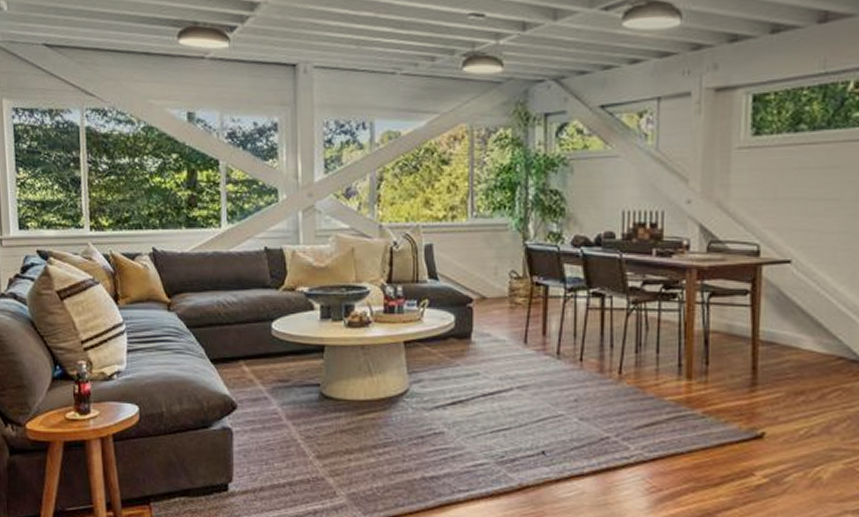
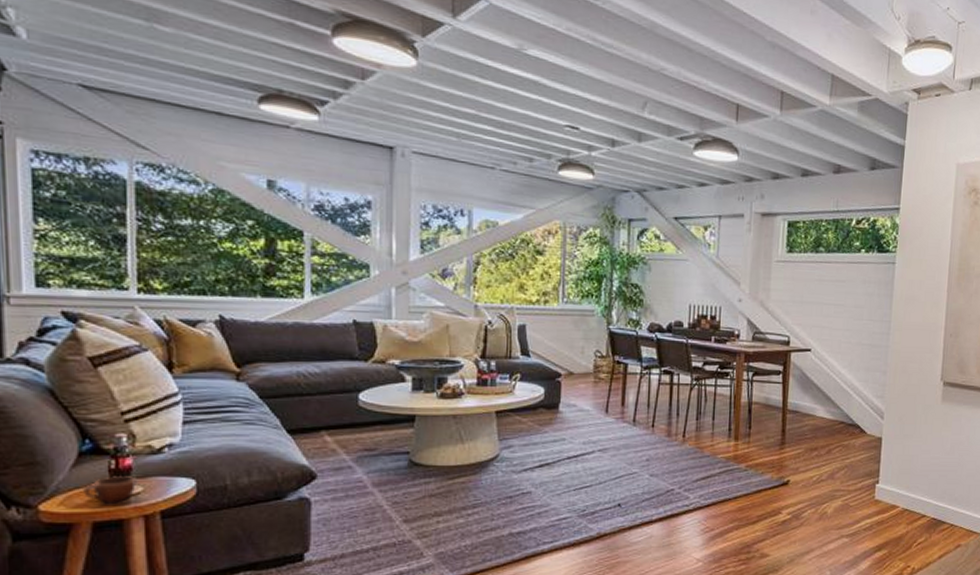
mug: none [56,400,94,426] -> present [83,476,136,504]

